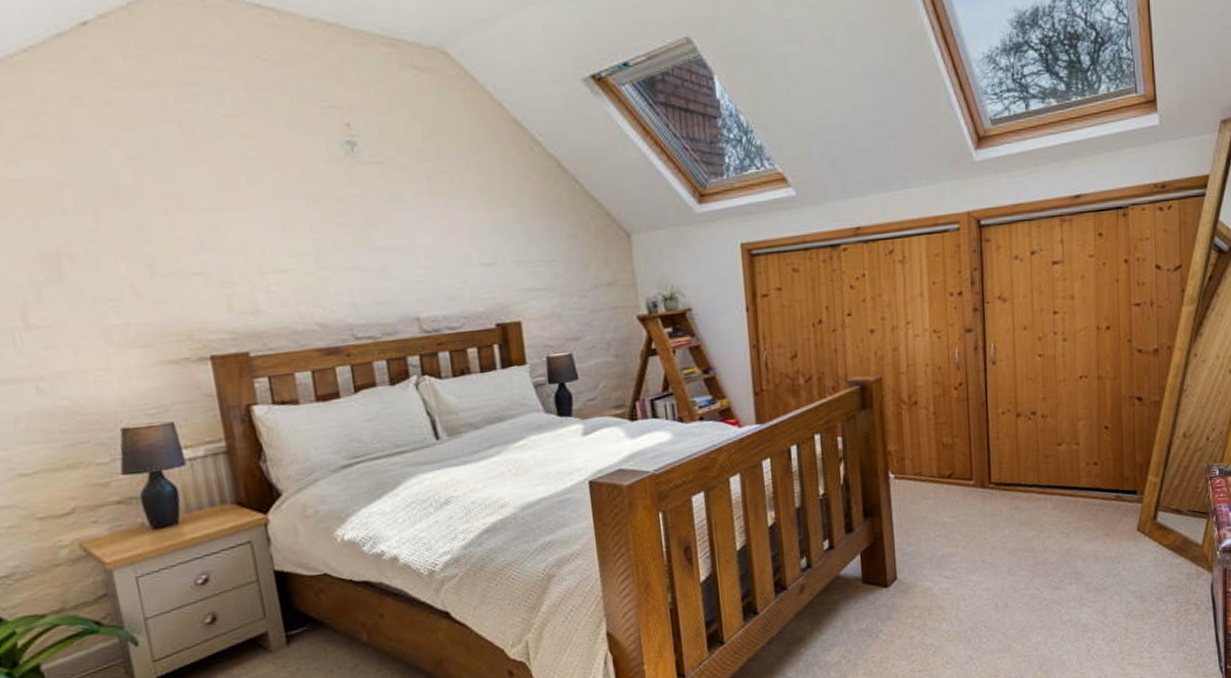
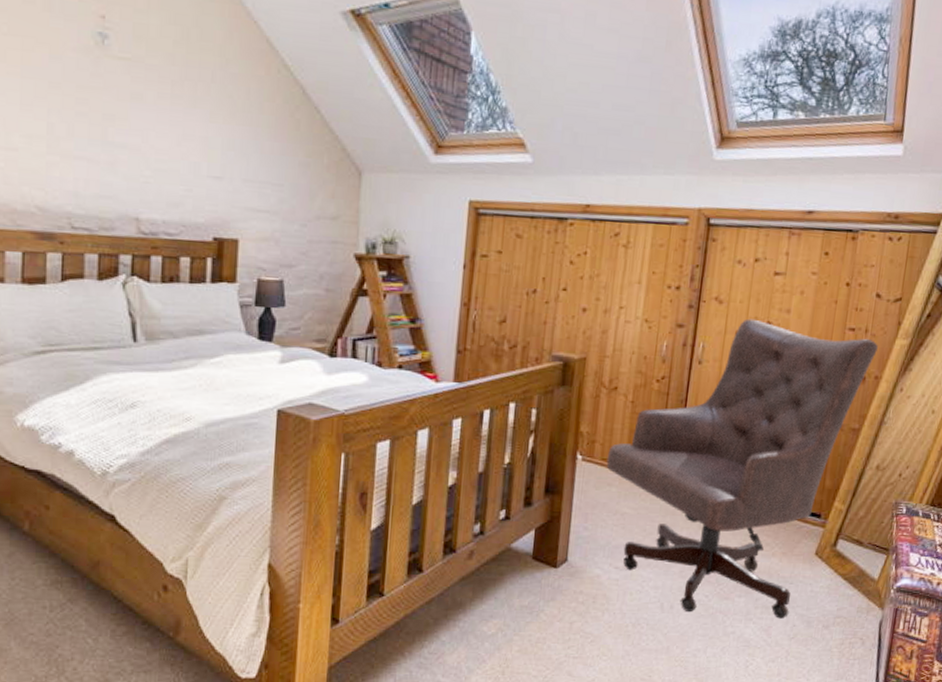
chair: none [918,311,1166,608] -> present [606,318,878,619]

